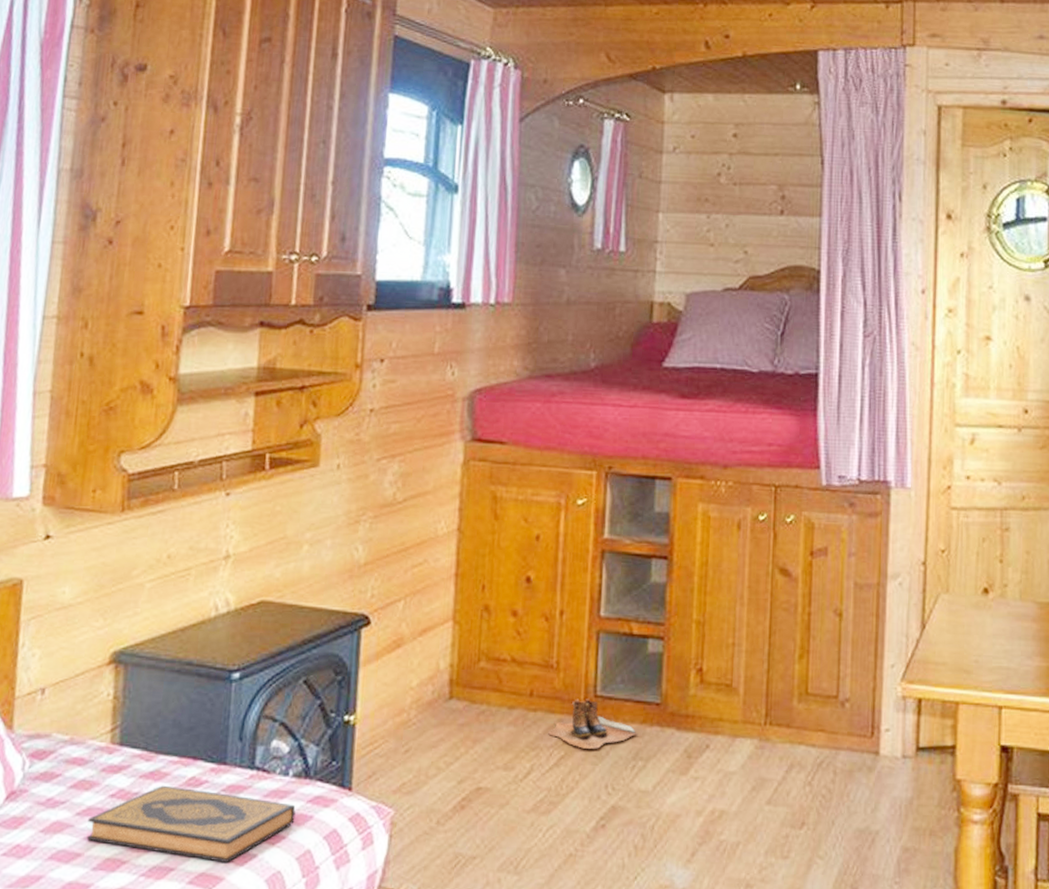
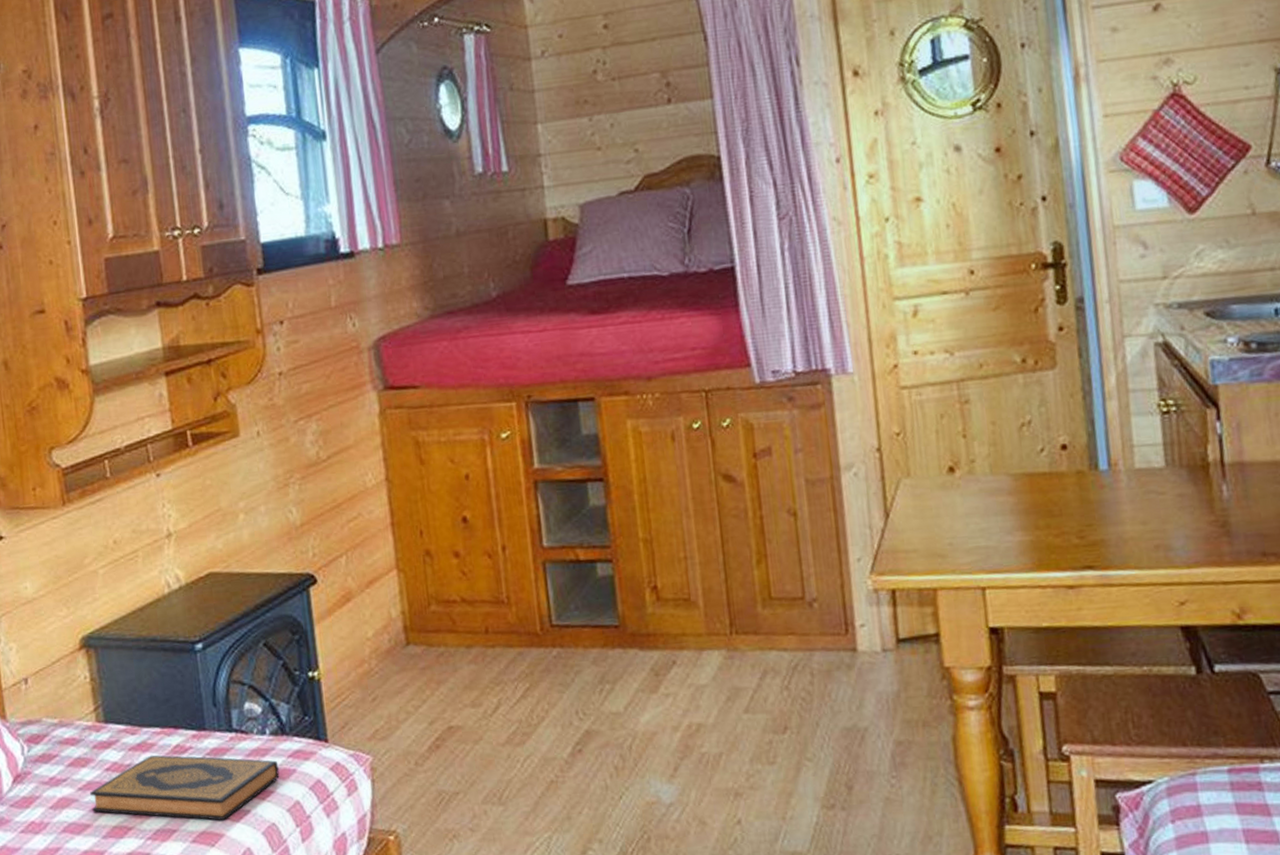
boots: present [548,698,637,749] -> none [510,629,600,678]

